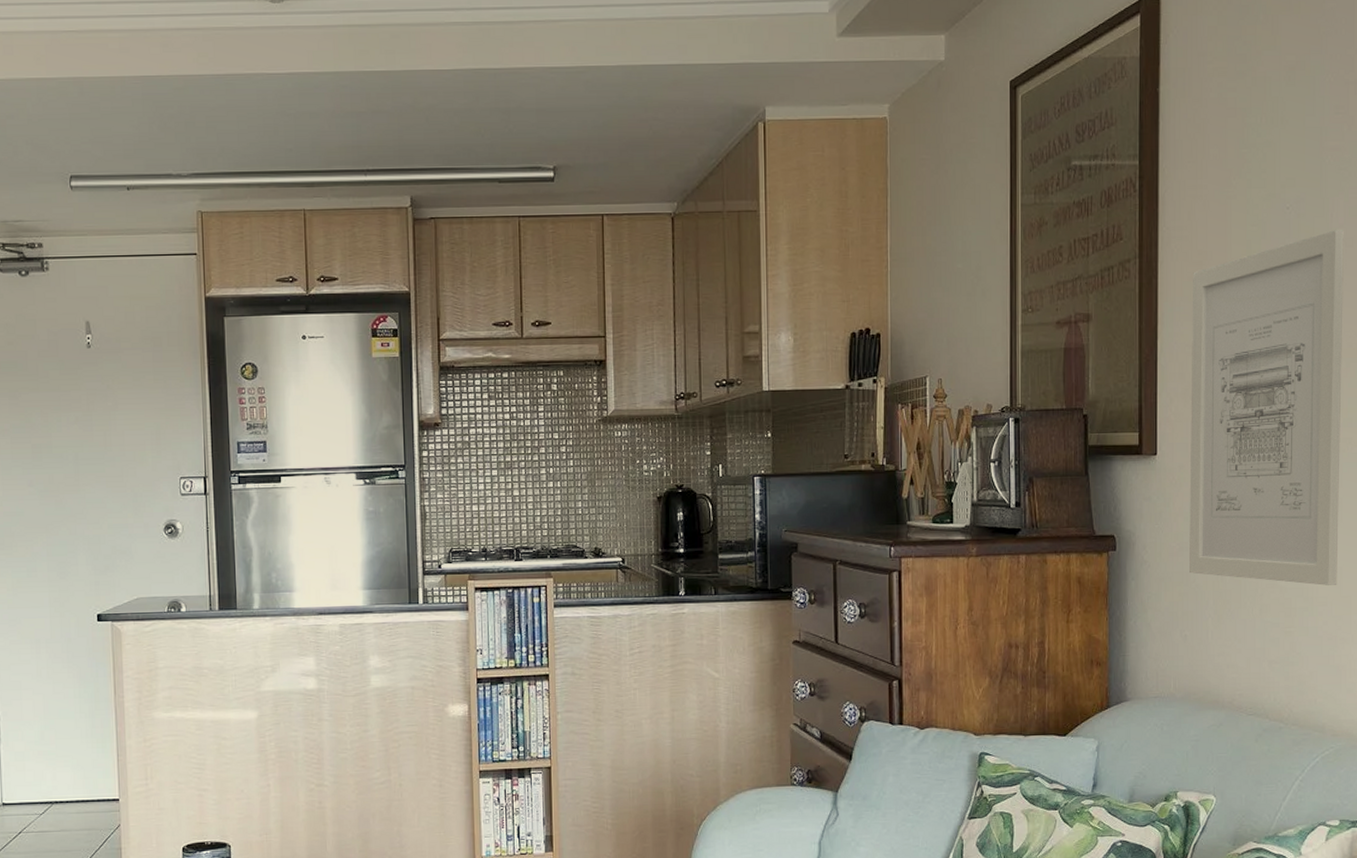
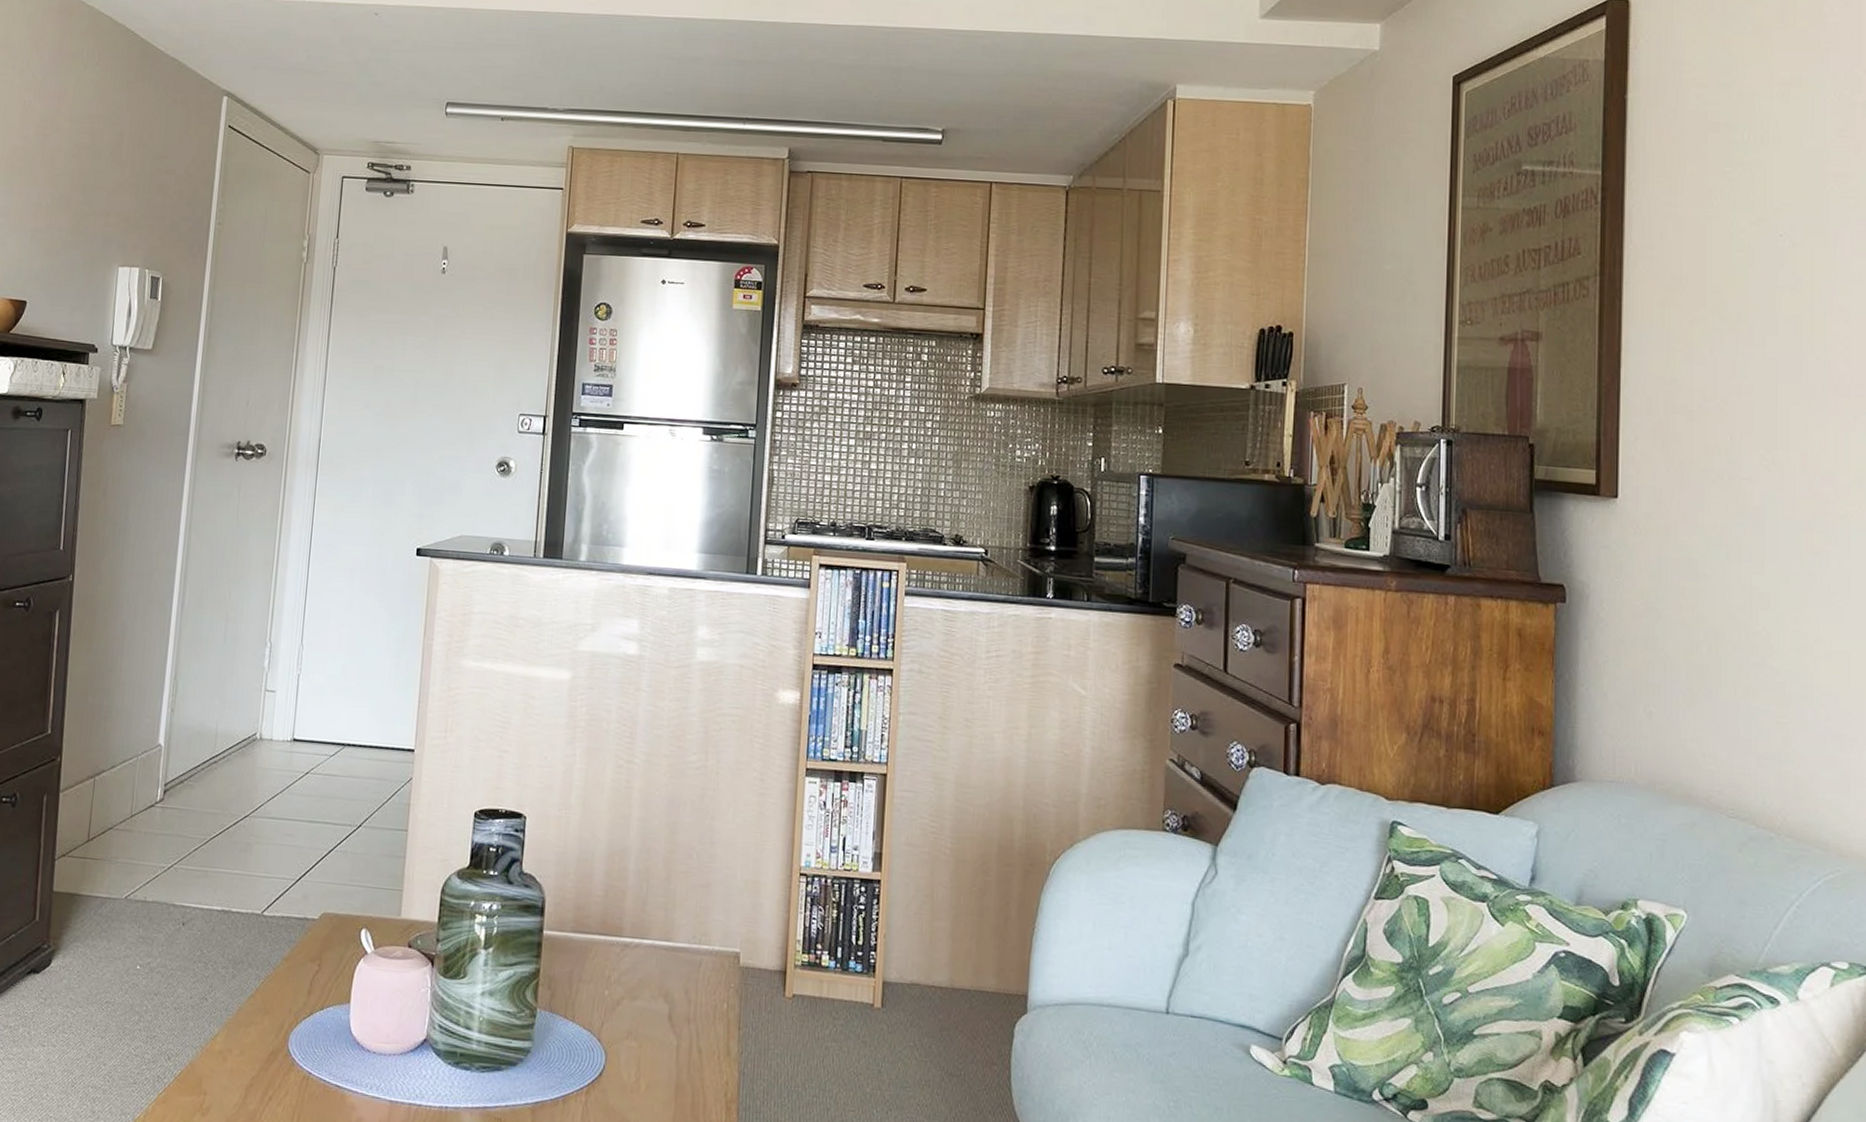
wall art: present [1188,230,1345,586] -> none [1655,264,1852,673]

